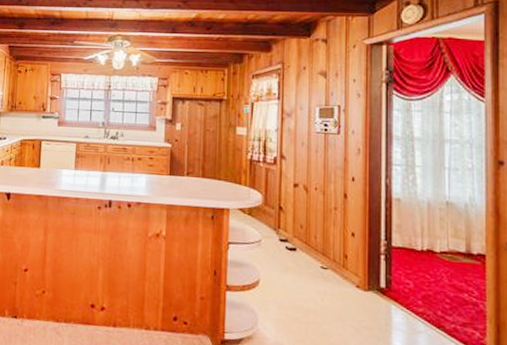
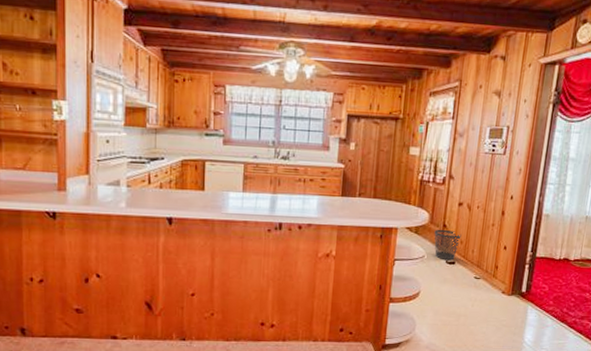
wastebasket: none [270,211,300,247] -> present [434,229,462,261]

